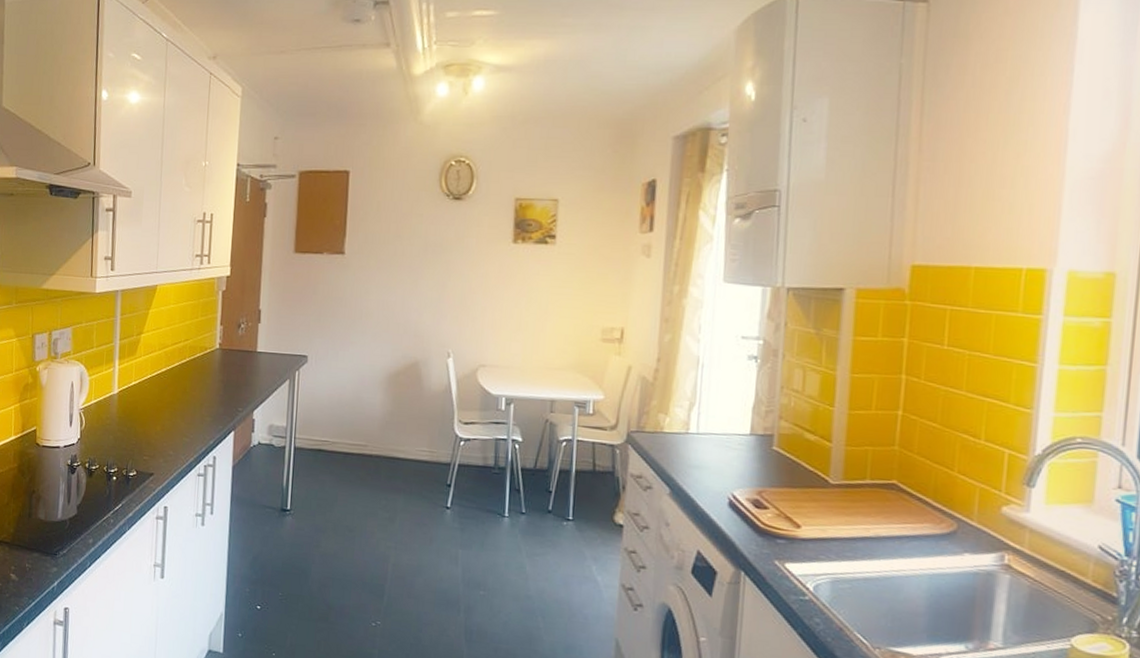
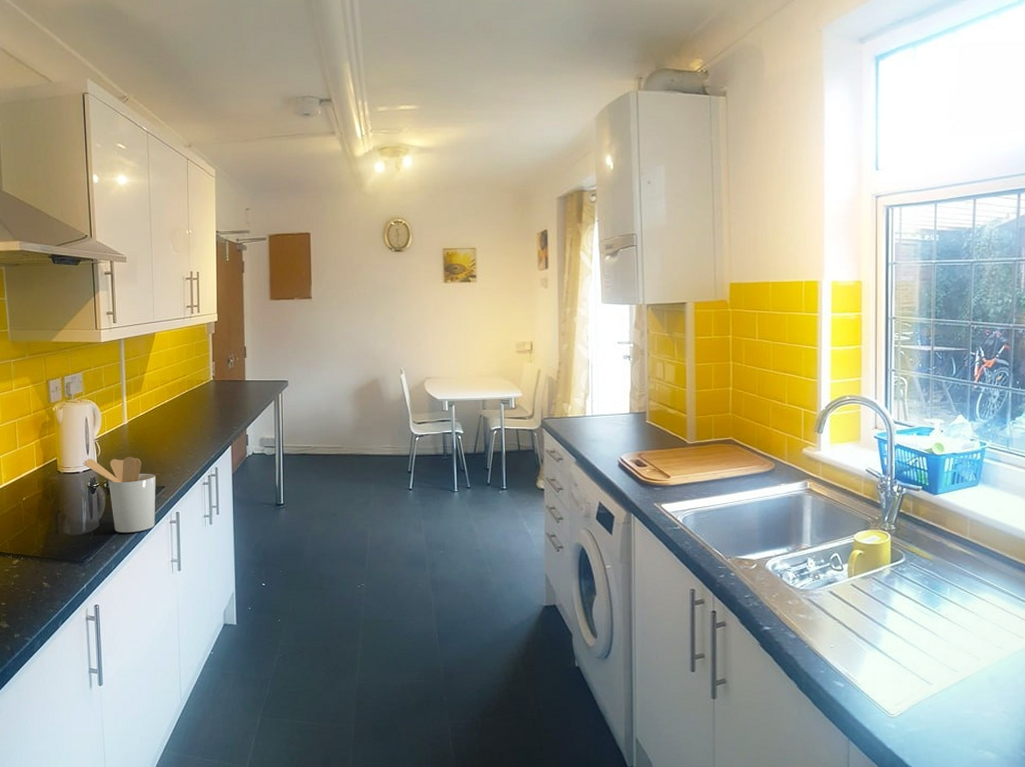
utensil holder: none [64,432,145,526] -> present [83,457,156,533]

